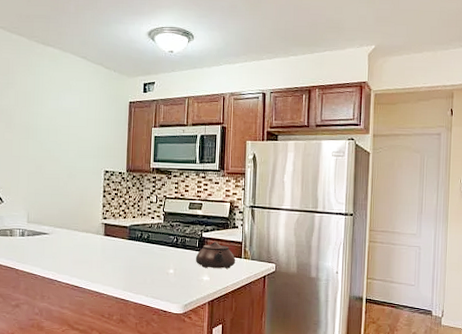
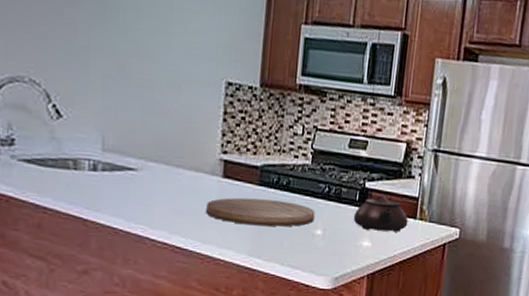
cutting board: none [94,249,168,269] -> present [206,197,315,227]

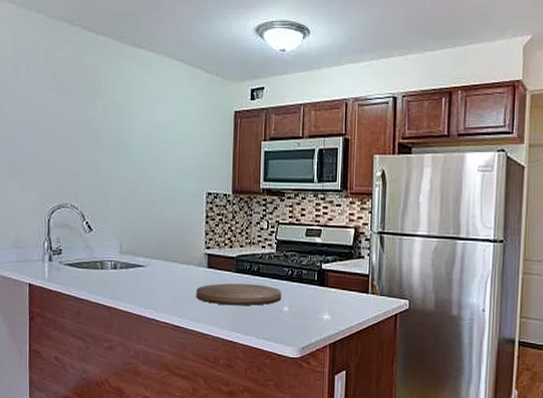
teapot: present [353,195,408,232] -> none [314,274,362,306]

